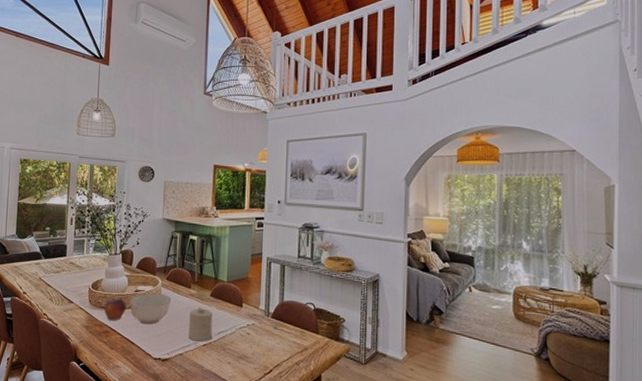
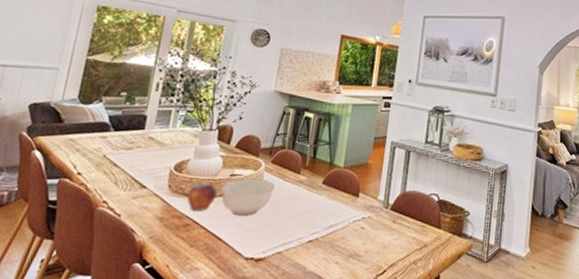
candle: present [188,307,213,342] -> none [291,196,323,238]

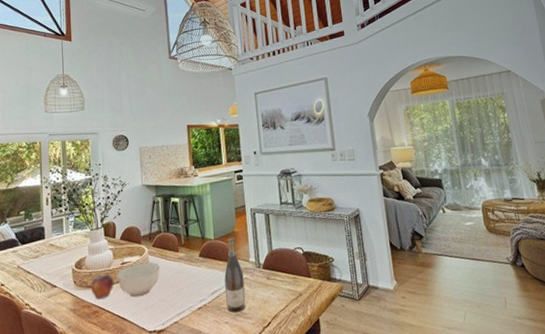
wine bottle: none [341,169,368,254] -> present [224,238,246,313]

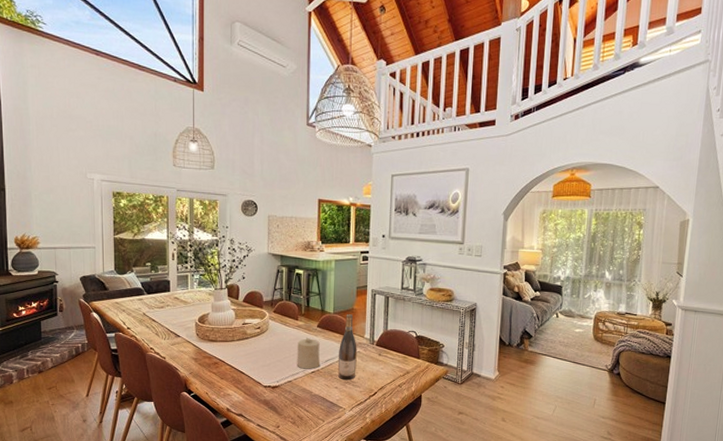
fruit: present [90,274,114,299] -> none [212,331,235,352]
bowl: present [117,262,160,297] -> none [238,325,279,355]
candle: none [180,269,207,306] -> present [297,337,321,369]

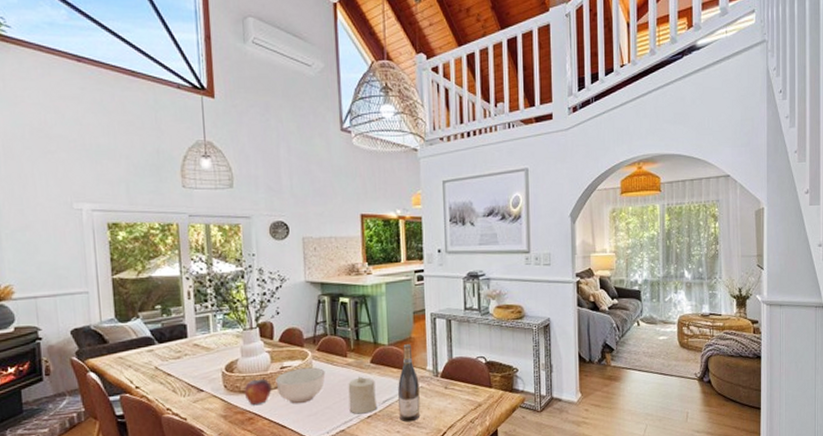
fruit: none [212,331,235,352] -> present [244,378,272,405]
bowl: none [238,325,279,355] -> present [275,367,326,404]

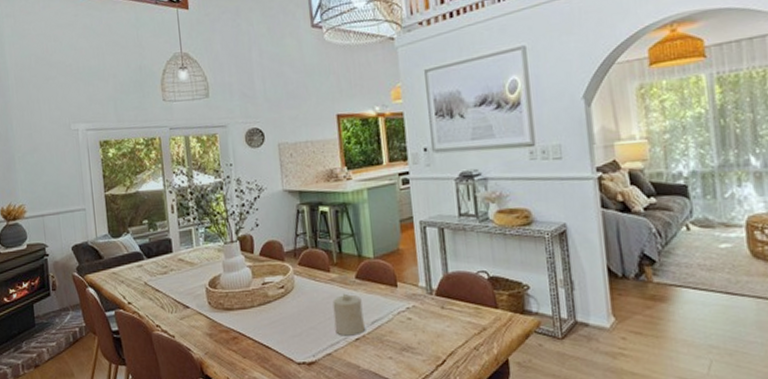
fruit: present [244,378,272,405] -> none [227,295,255,323]
bowl: present [275,367,326,404] -> none [258,283,308,323]
wine bottle: present [398,344,421,422] -> none [387,257,415,347]

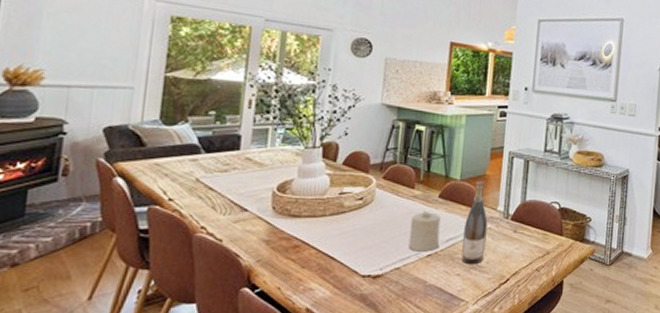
wine bottle: none [387,257,415,347] -> present [461,181,488,265]

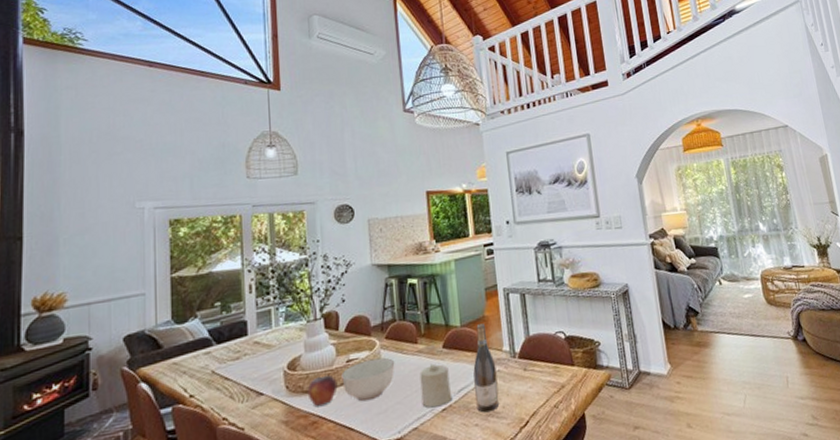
fruit: none [293,203,327,231] -> present [307,375,338,406]
bowl: none [331,195,389,235] -> present [341,357,395,402]

